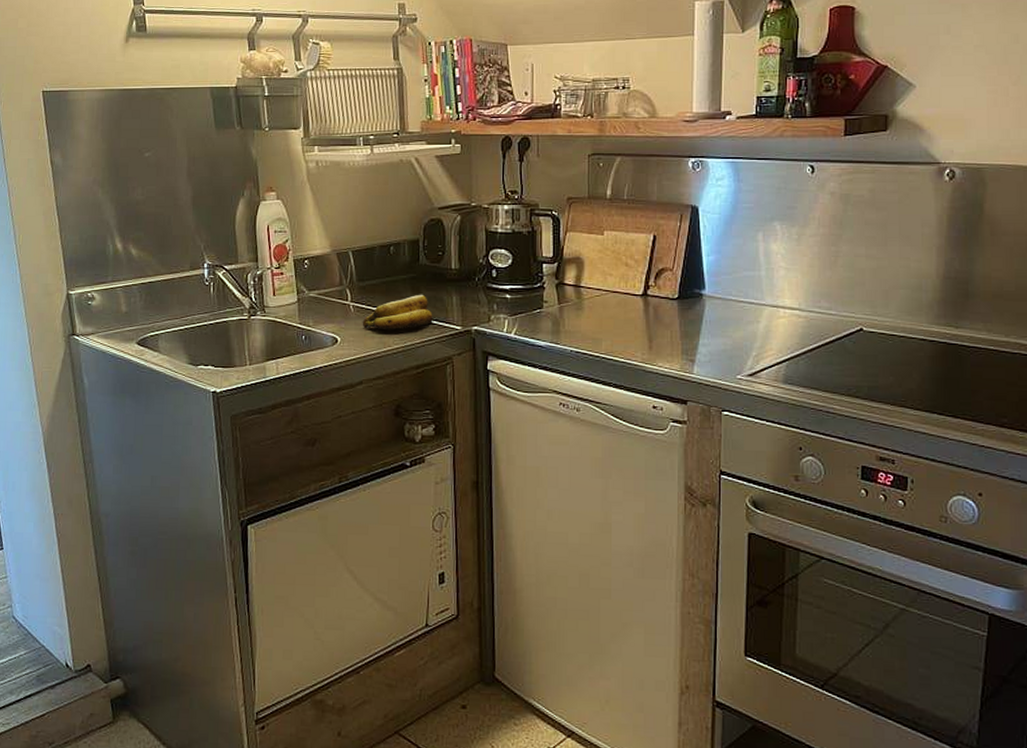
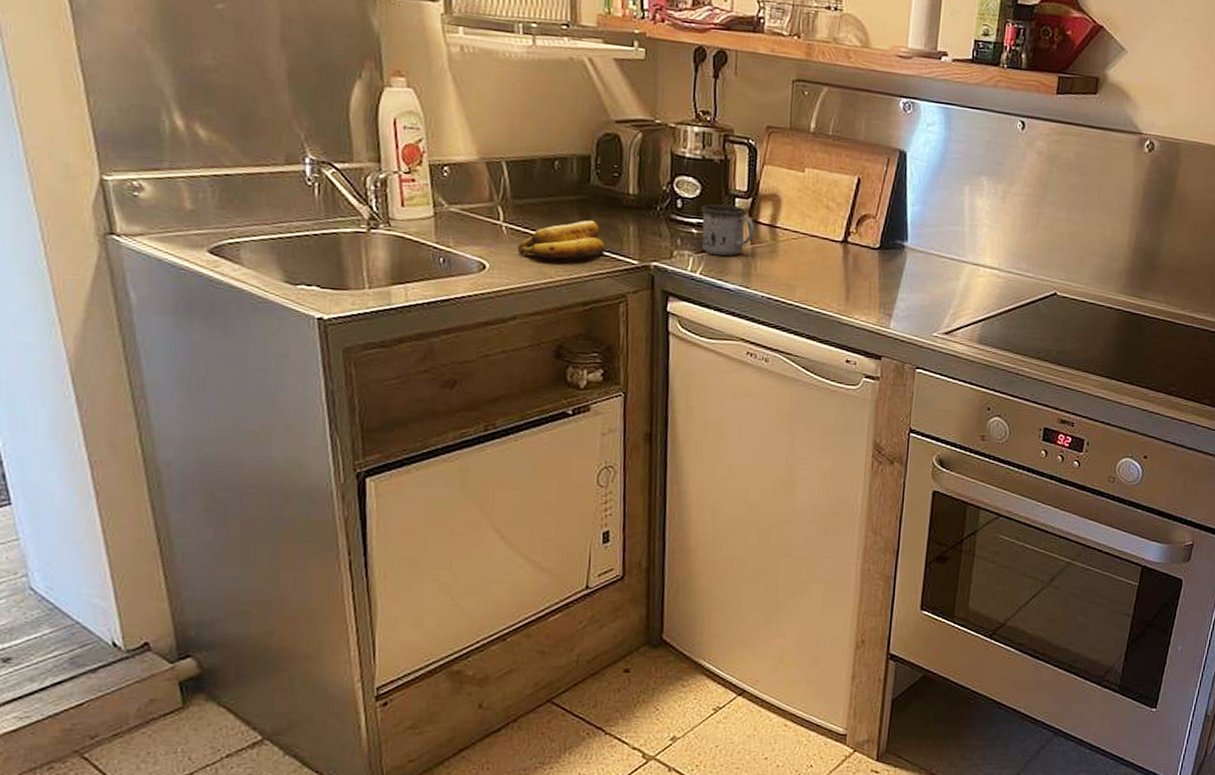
mug: none [512,270,562,317] -> present [700,204,756,256]

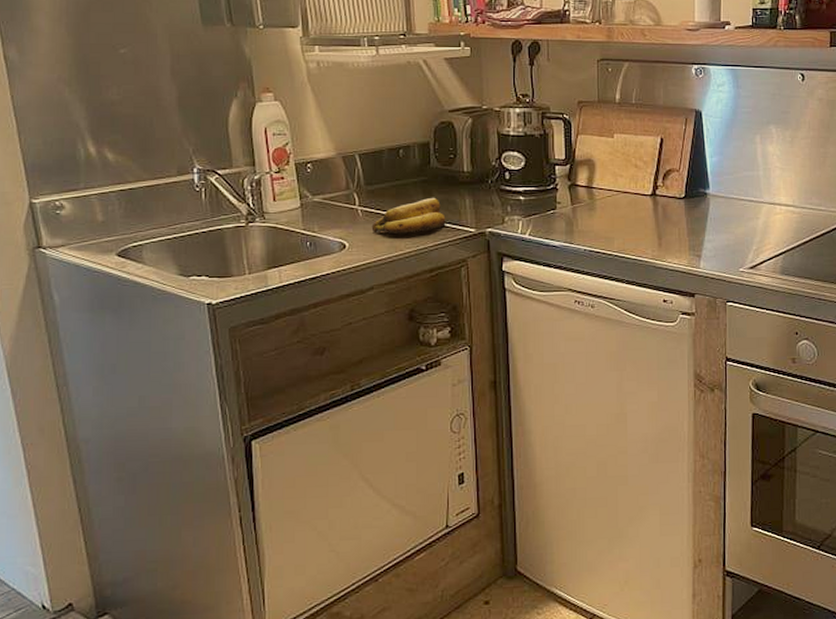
mug: present [700,204,756,256] -> none [526,172,575,218]

